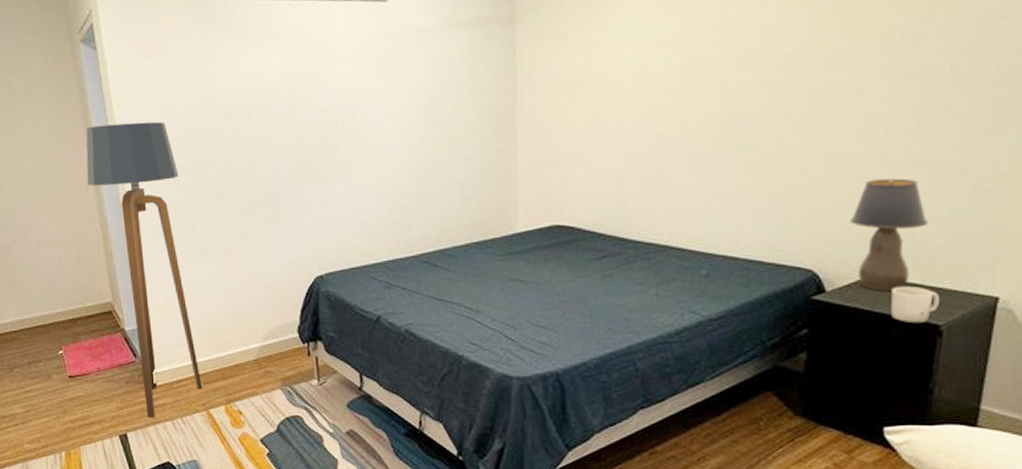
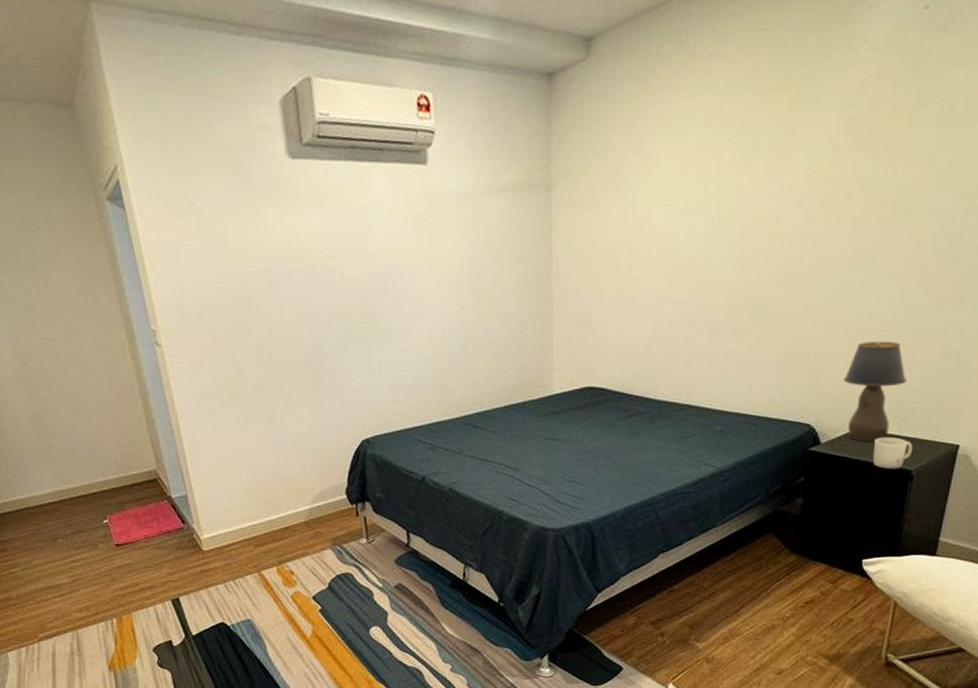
floor lamp: present [86,122,203,418] -> none [118,285,254,582]

